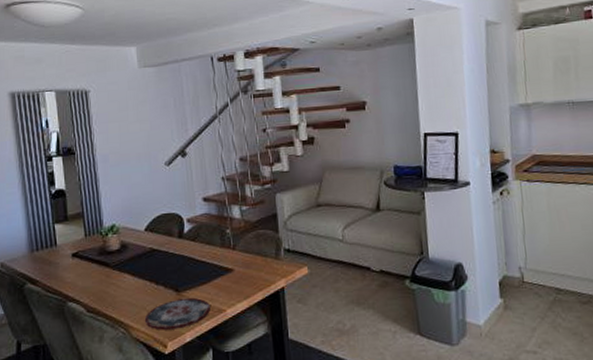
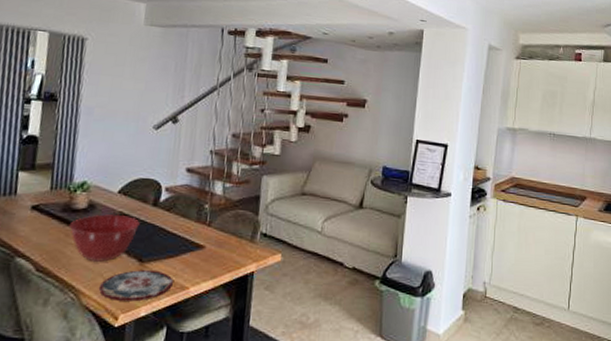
mixing bowl: none [107,250,170,297] -> present [69,214,140,262]

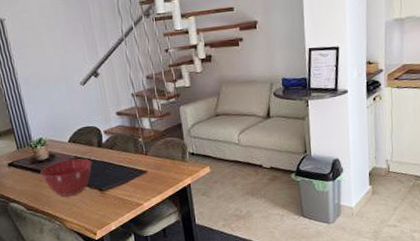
plate: present [98,269,173,302] -> none [75,195,130,222]

